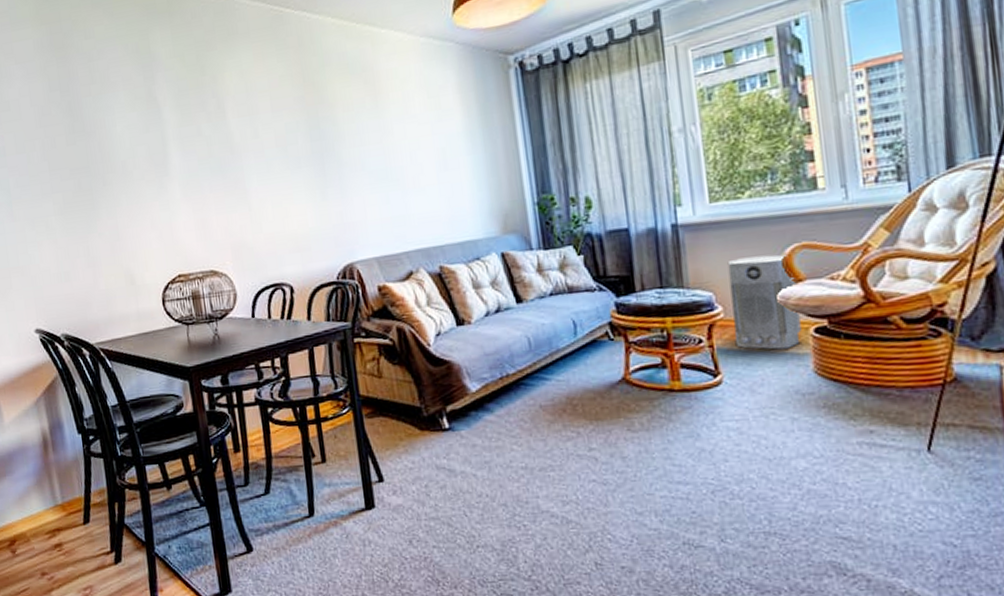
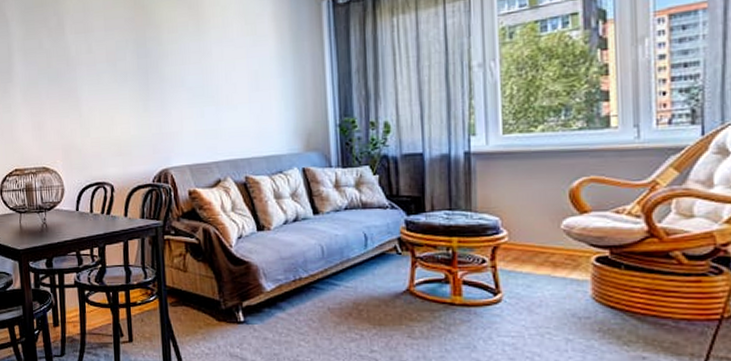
air purifier: present [727,255,802,350] -> none [515,186,583,275]

